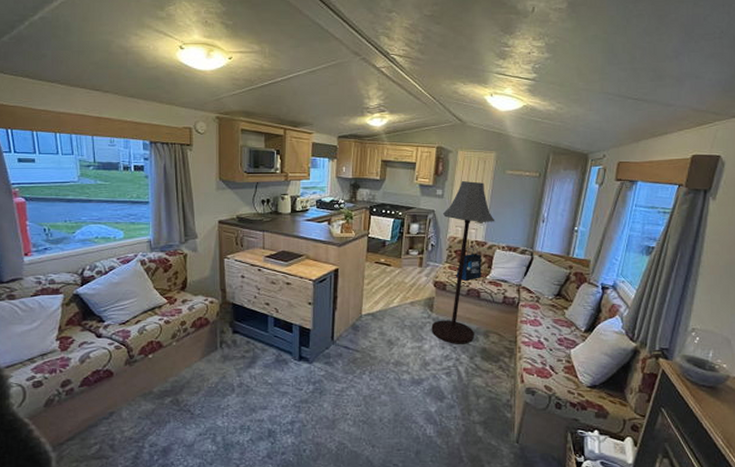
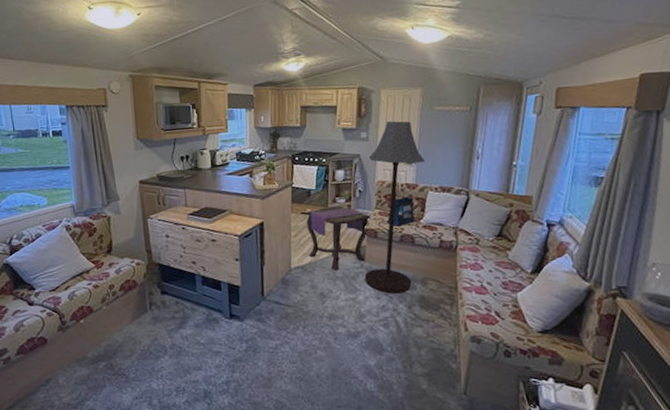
side table: none [380,258,441,319] -> present [306,206,372,270]

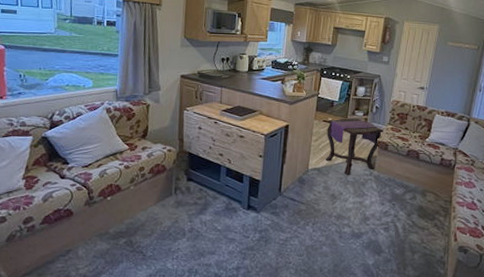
floor lamp: present [364,120,426,294] -> none [372,49,436,202]
tote bag: present [387,190,415,227] -> none [398,111,422,142]

